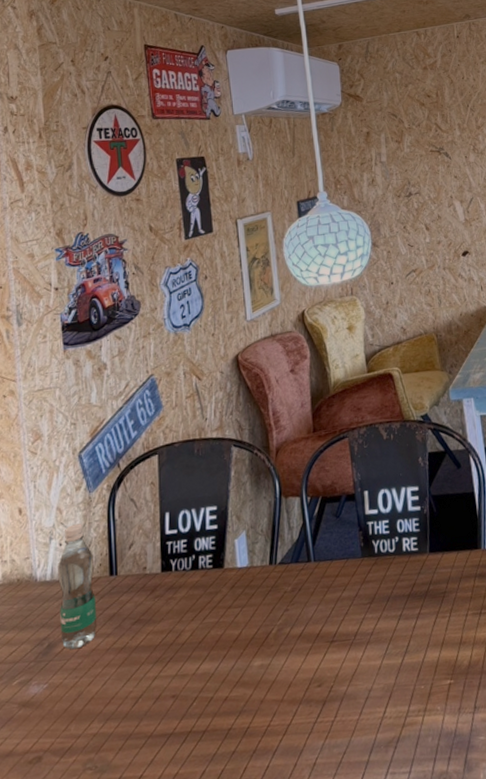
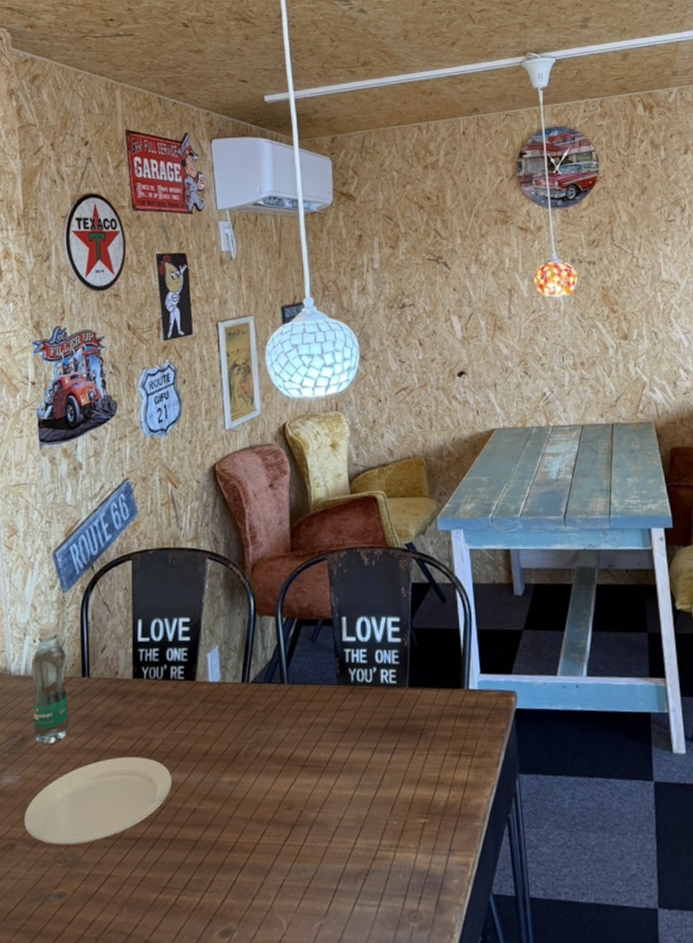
plate: none [52,650,203,752] -> present [24,756,173,845]

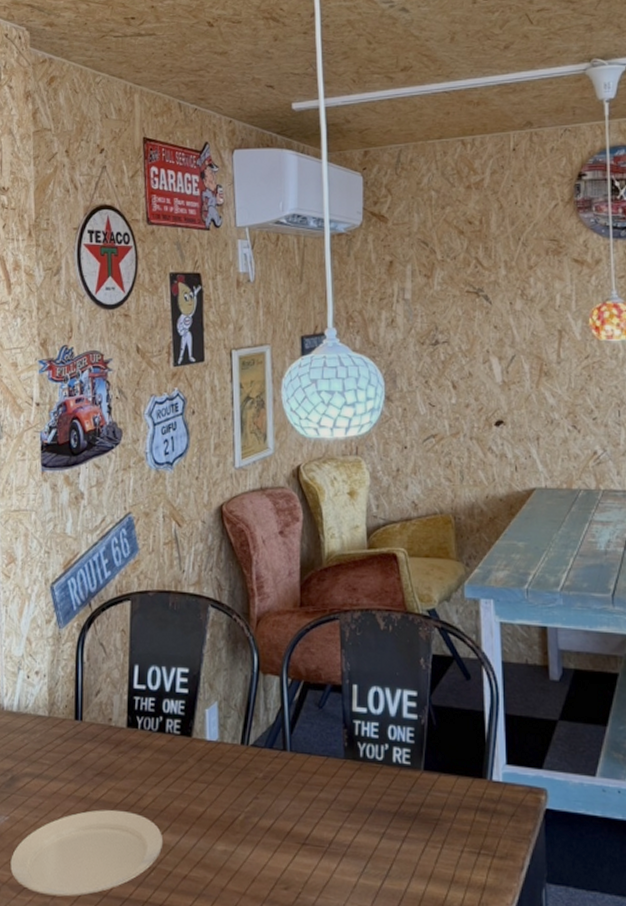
bottle: present [32,622,69,746] -> none [24,658,60,788]

